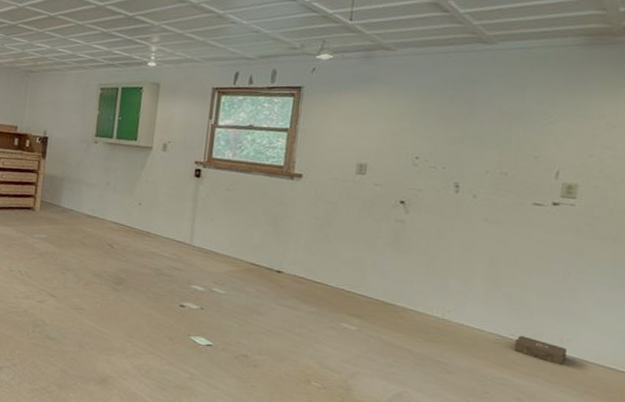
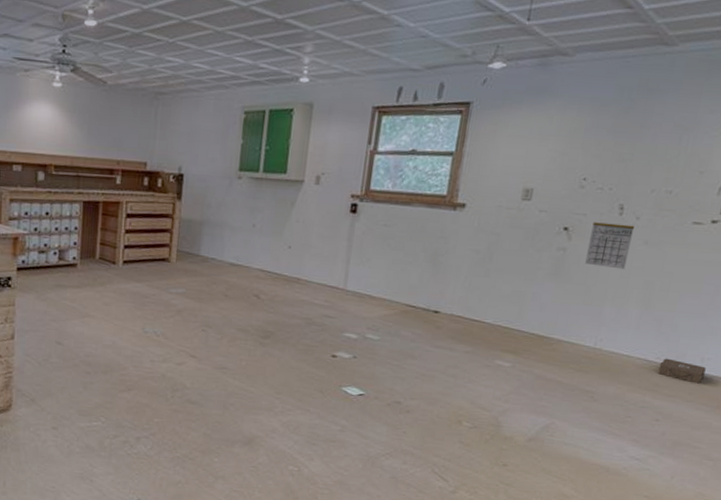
calendar: none [425,197,473,244] -> present [585,222,635,270]

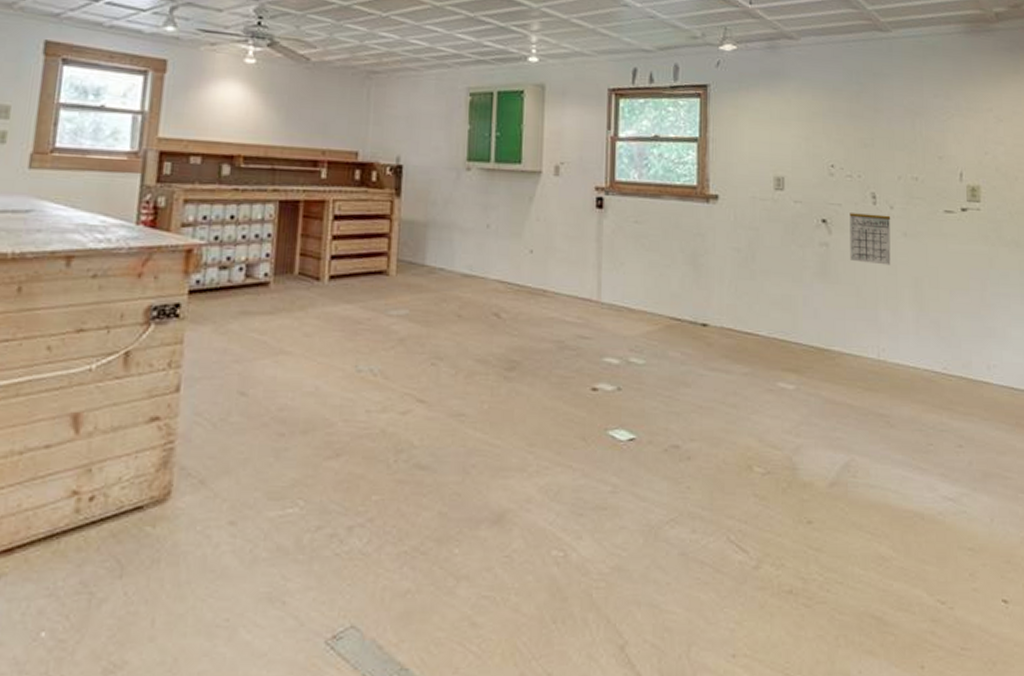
ammunition box: present [658,358,706,384] -> none [948,368,995,397]

